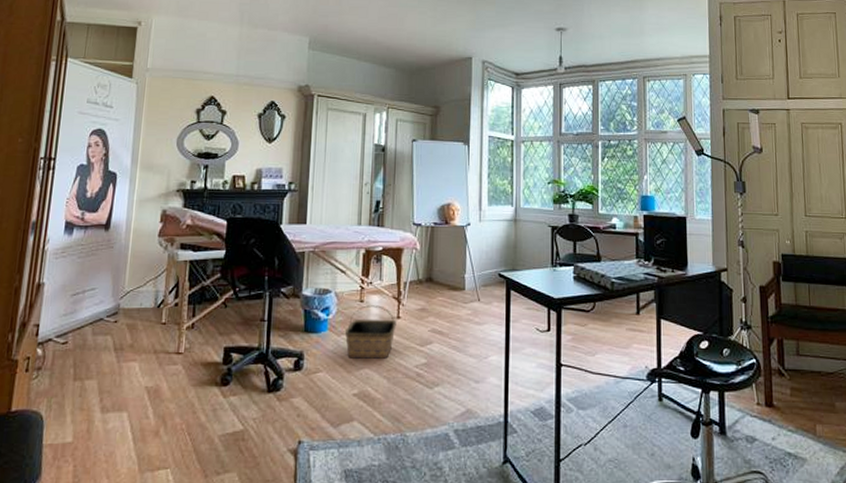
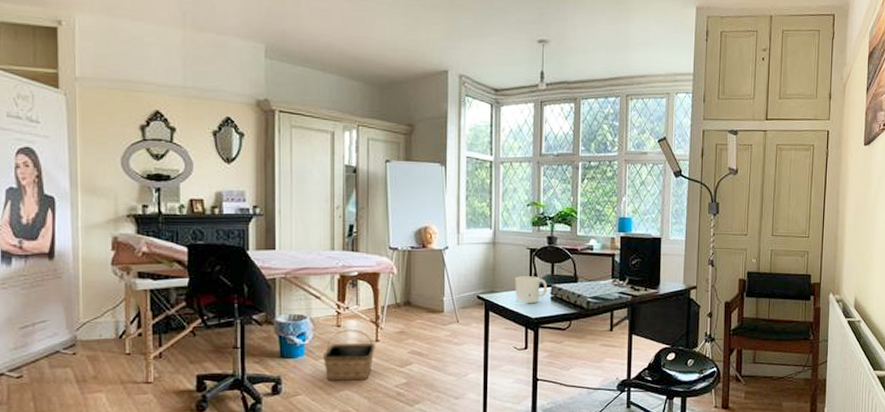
mug: none [537,254,570,283] -> present [515,276,548,304]

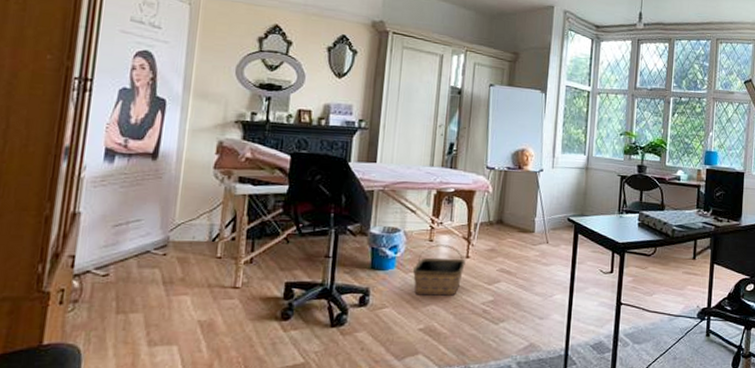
mug: present [515,276,548,304] -> none [604,201,636,229]

